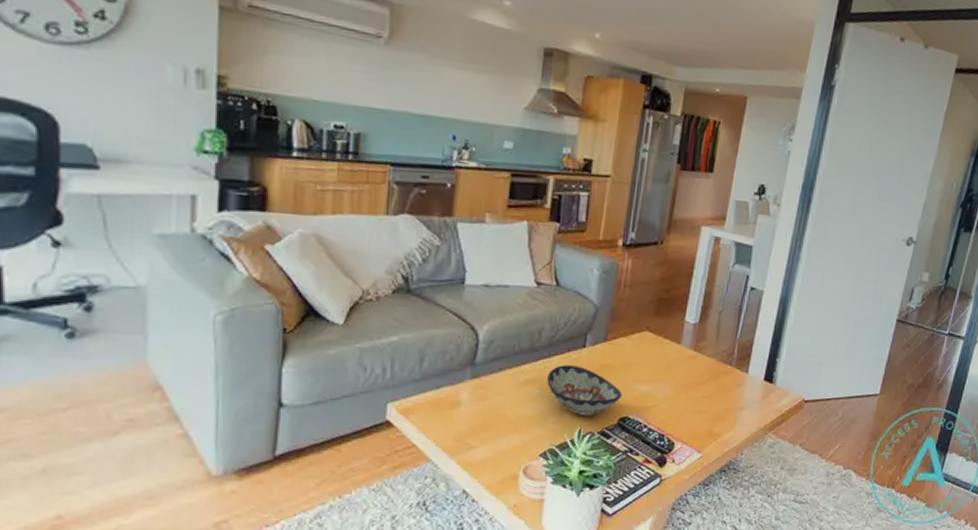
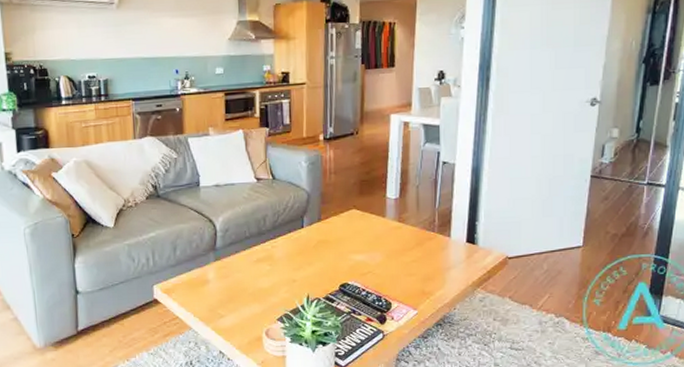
decorative bowl: present [547,365,622,417] -> none [275,243,340,285]

